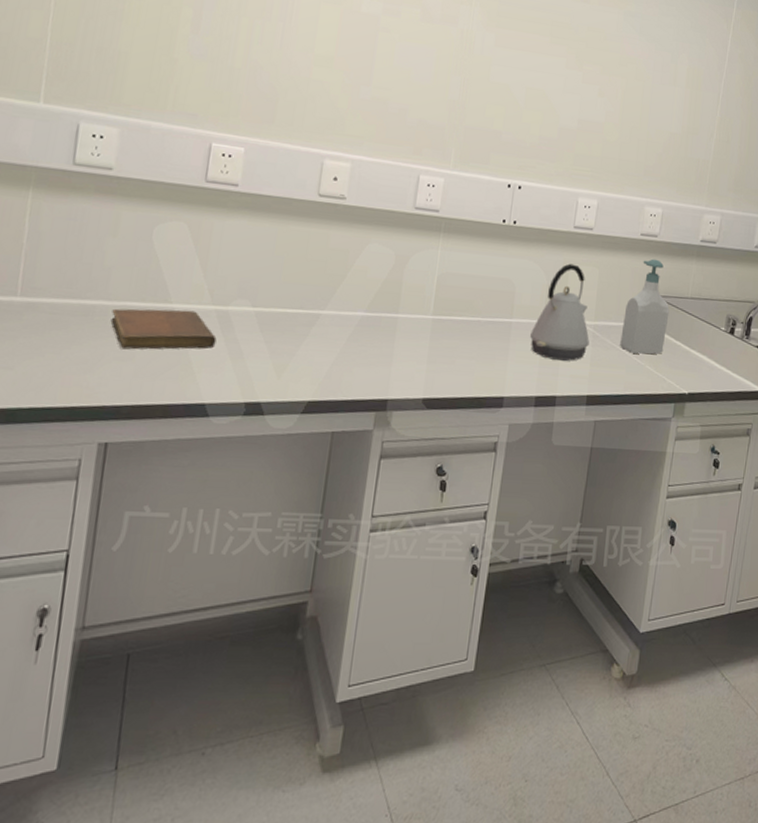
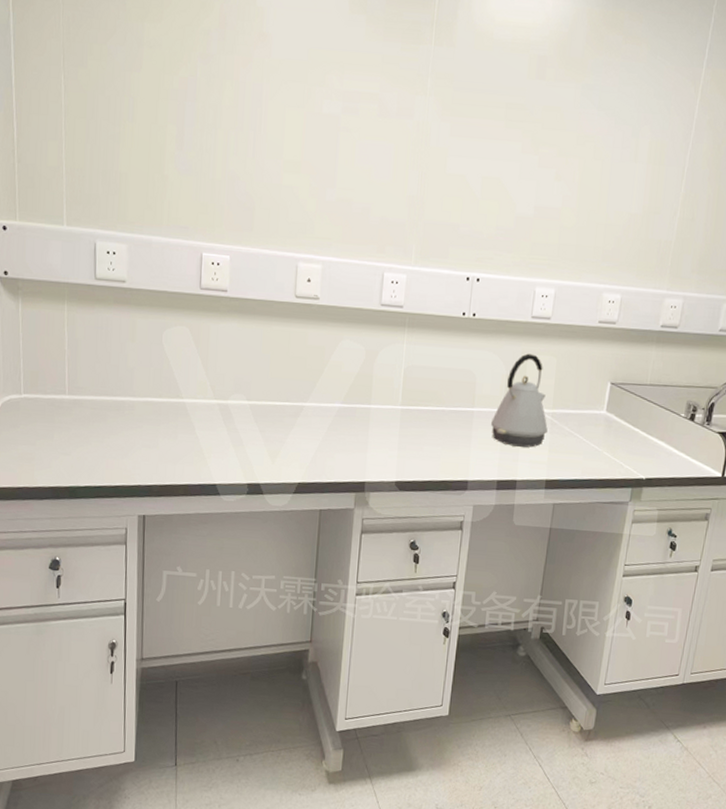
notebook: present [110,308,217,350] -> none [137,403,221,439]
soap bottle: present [620,259,670,354] -> none [577,346,628,441]

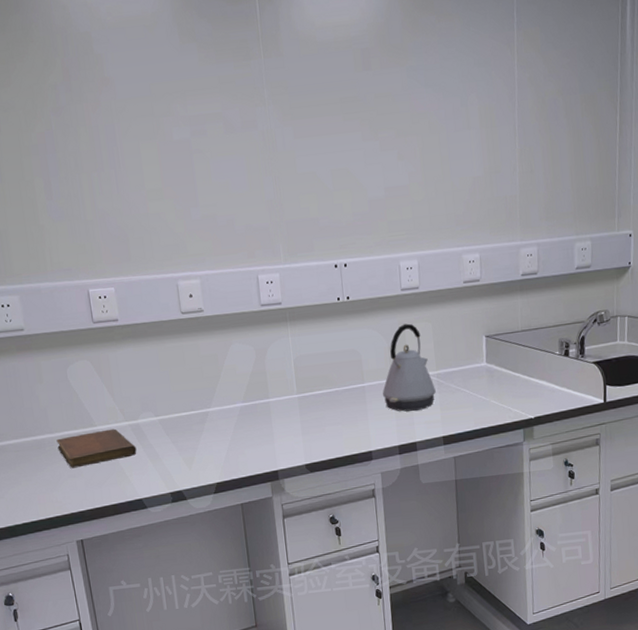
notebook: none [137,403,221,439] -> present [56,428,137,469]

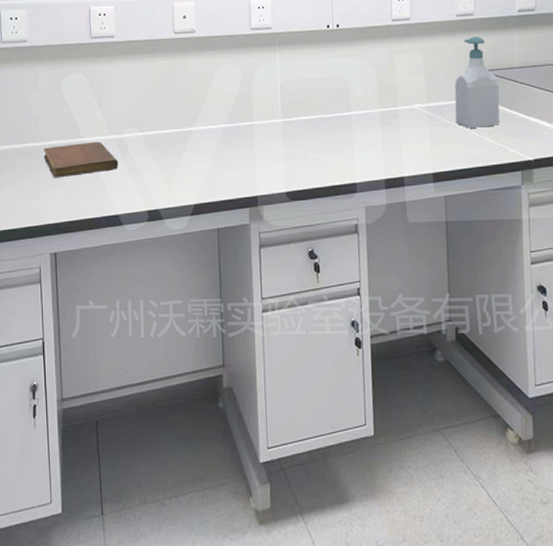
kettle: present [382,323,436,412] -> none [370,54,426,144]
soap bottle: none [462,302,505,392] -> present [454,36,500,128]

